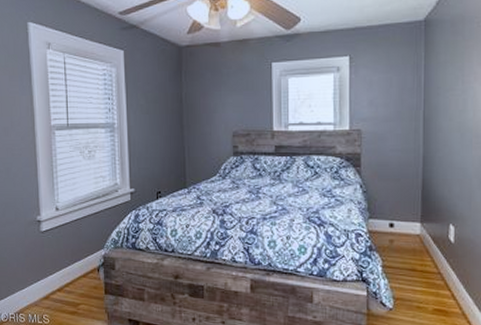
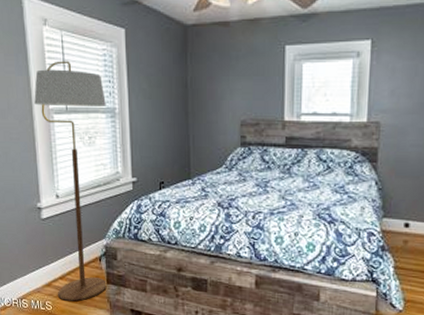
floor lamp: none [36,80,106,314] -> present [34,60,108,302]

